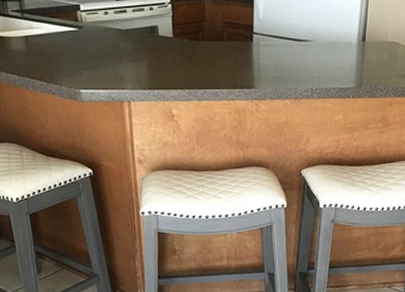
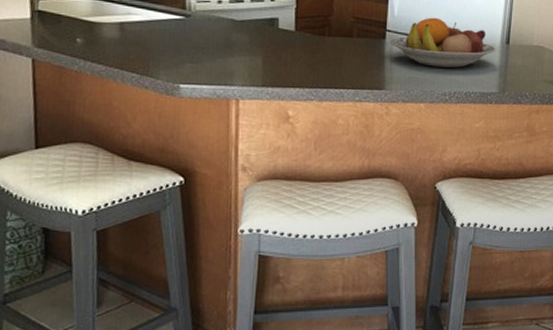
fruit bowl: none [256,18,353,66] -> present [389,17,496,68]

